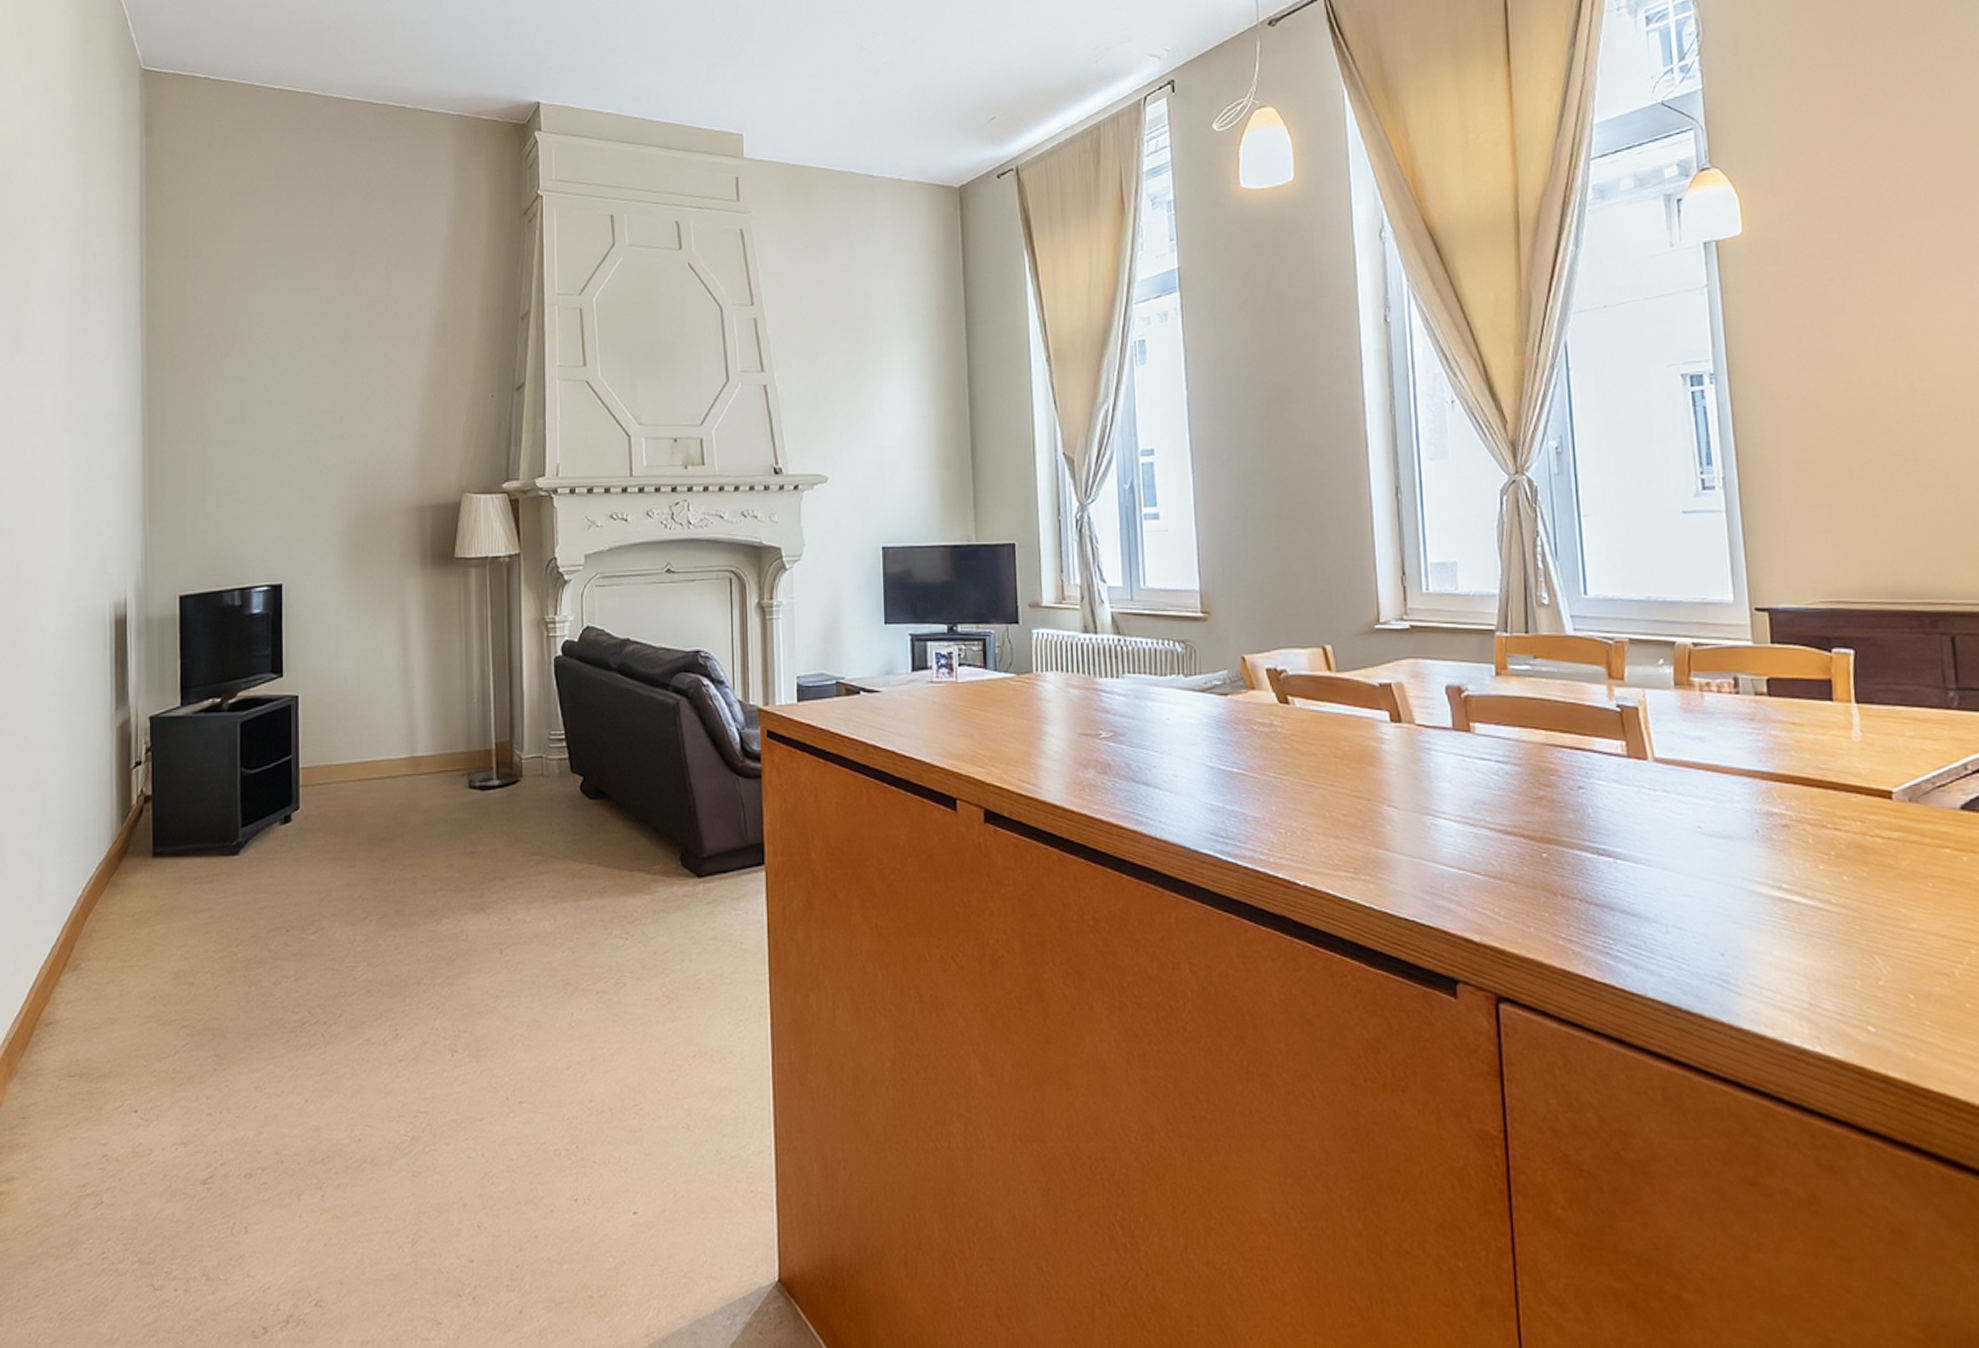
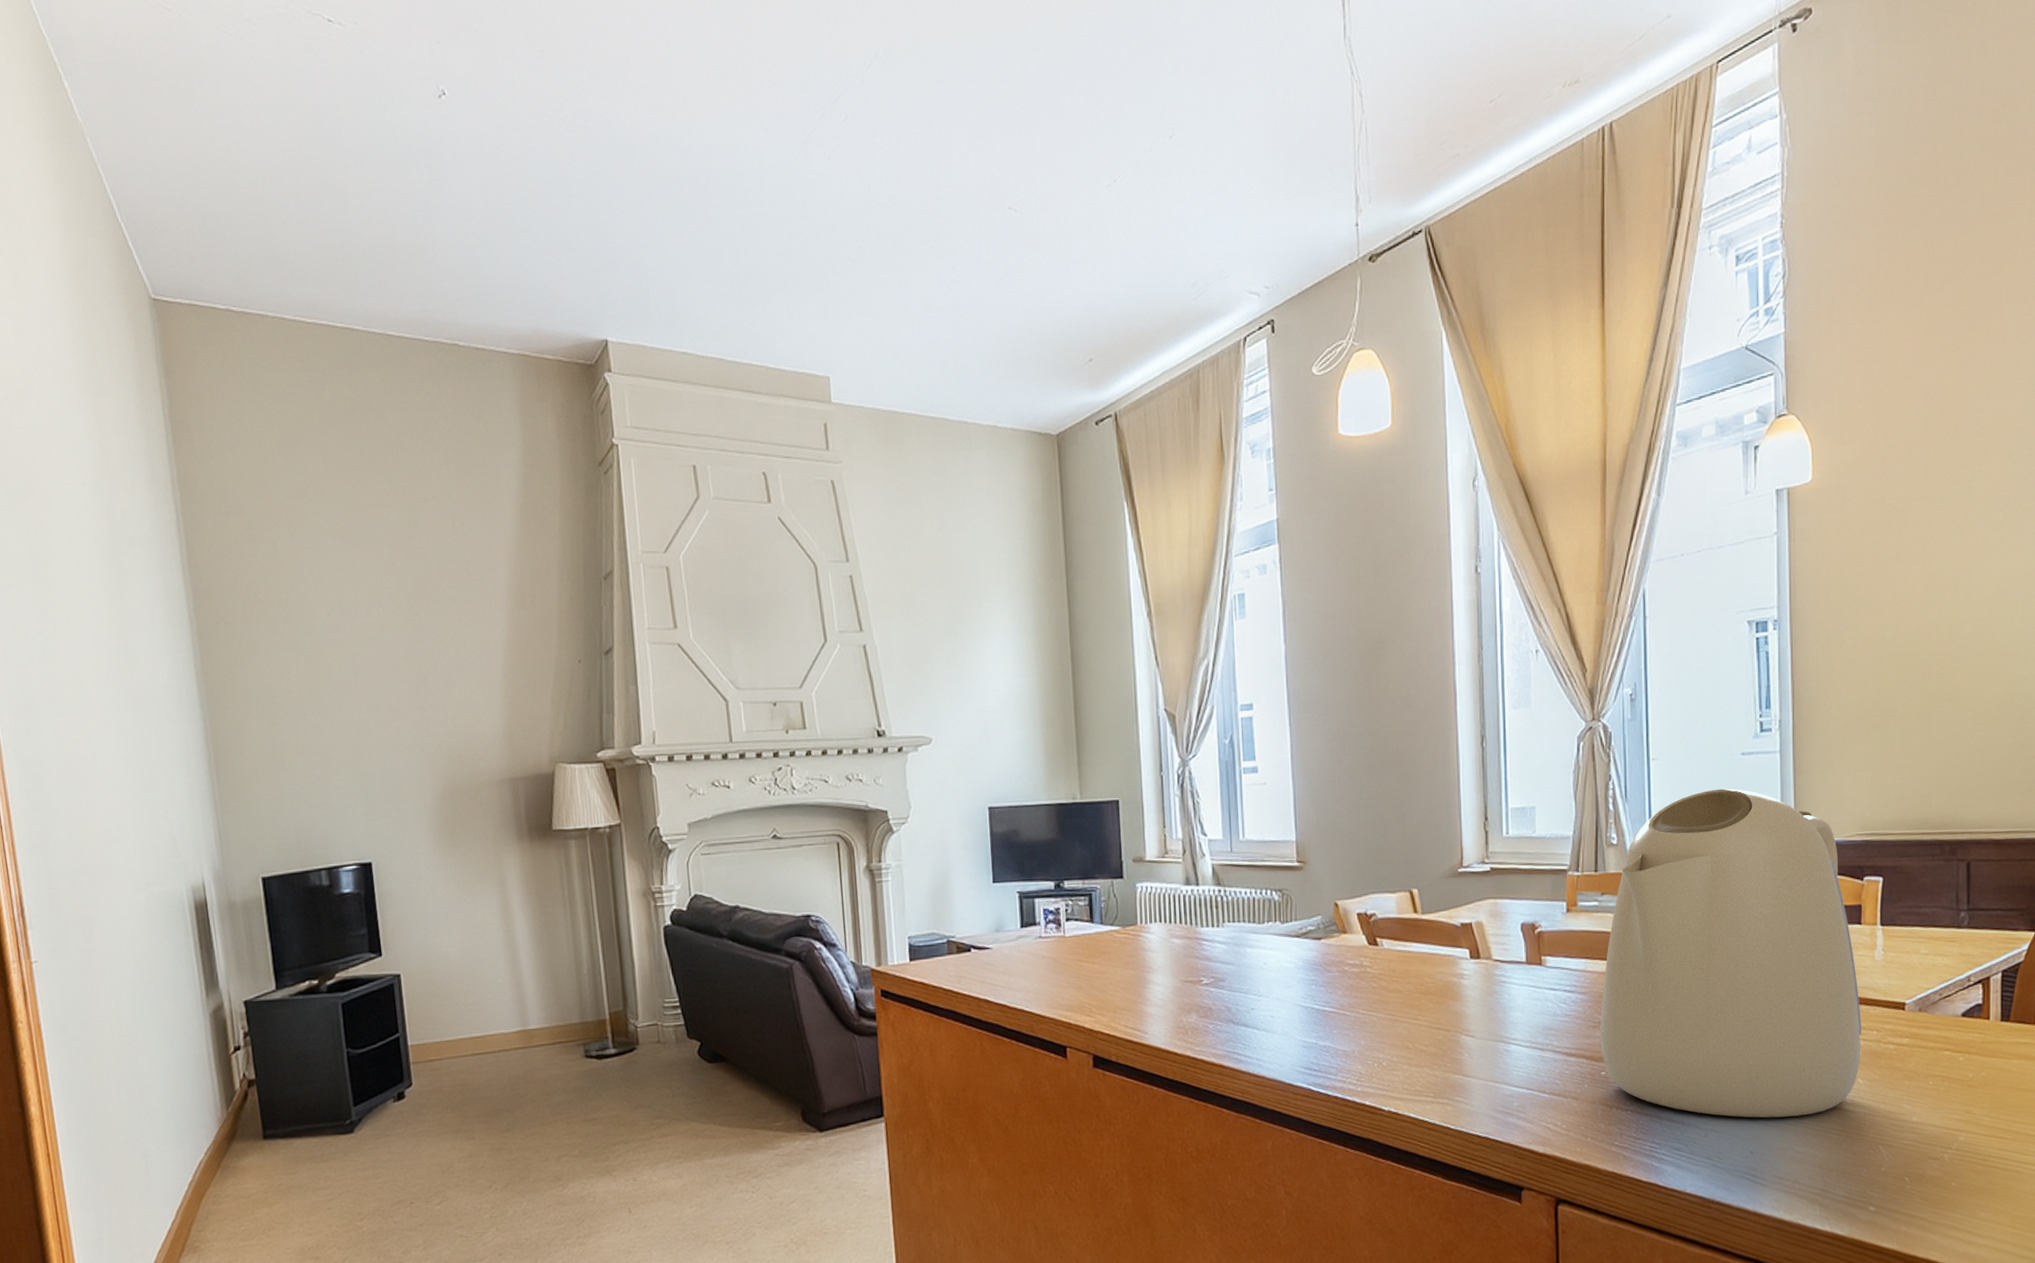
kettle: none [1538,548,1844,916] -> present [1600,788,1862,1118]

